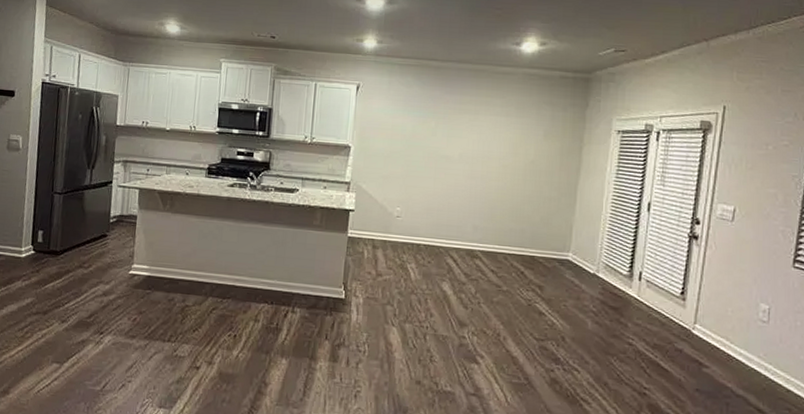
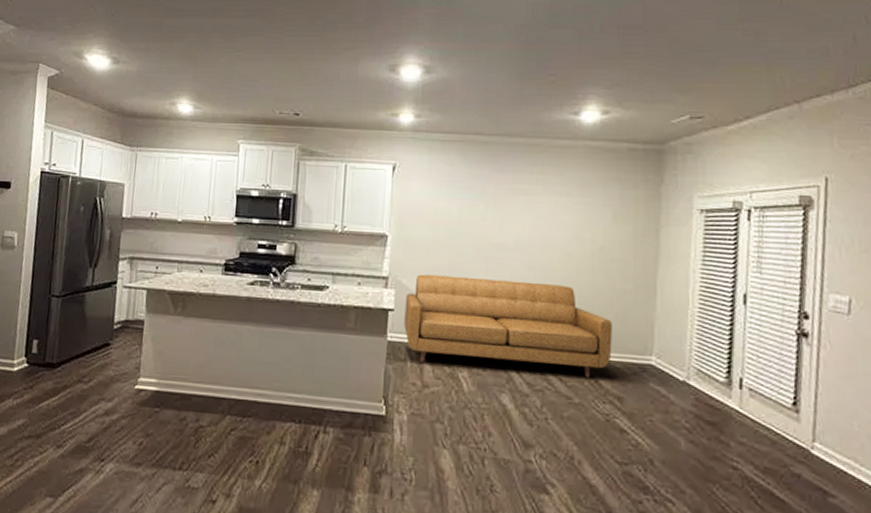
sofa: none [362,180,538,270] -> present [404,274,612,378]

